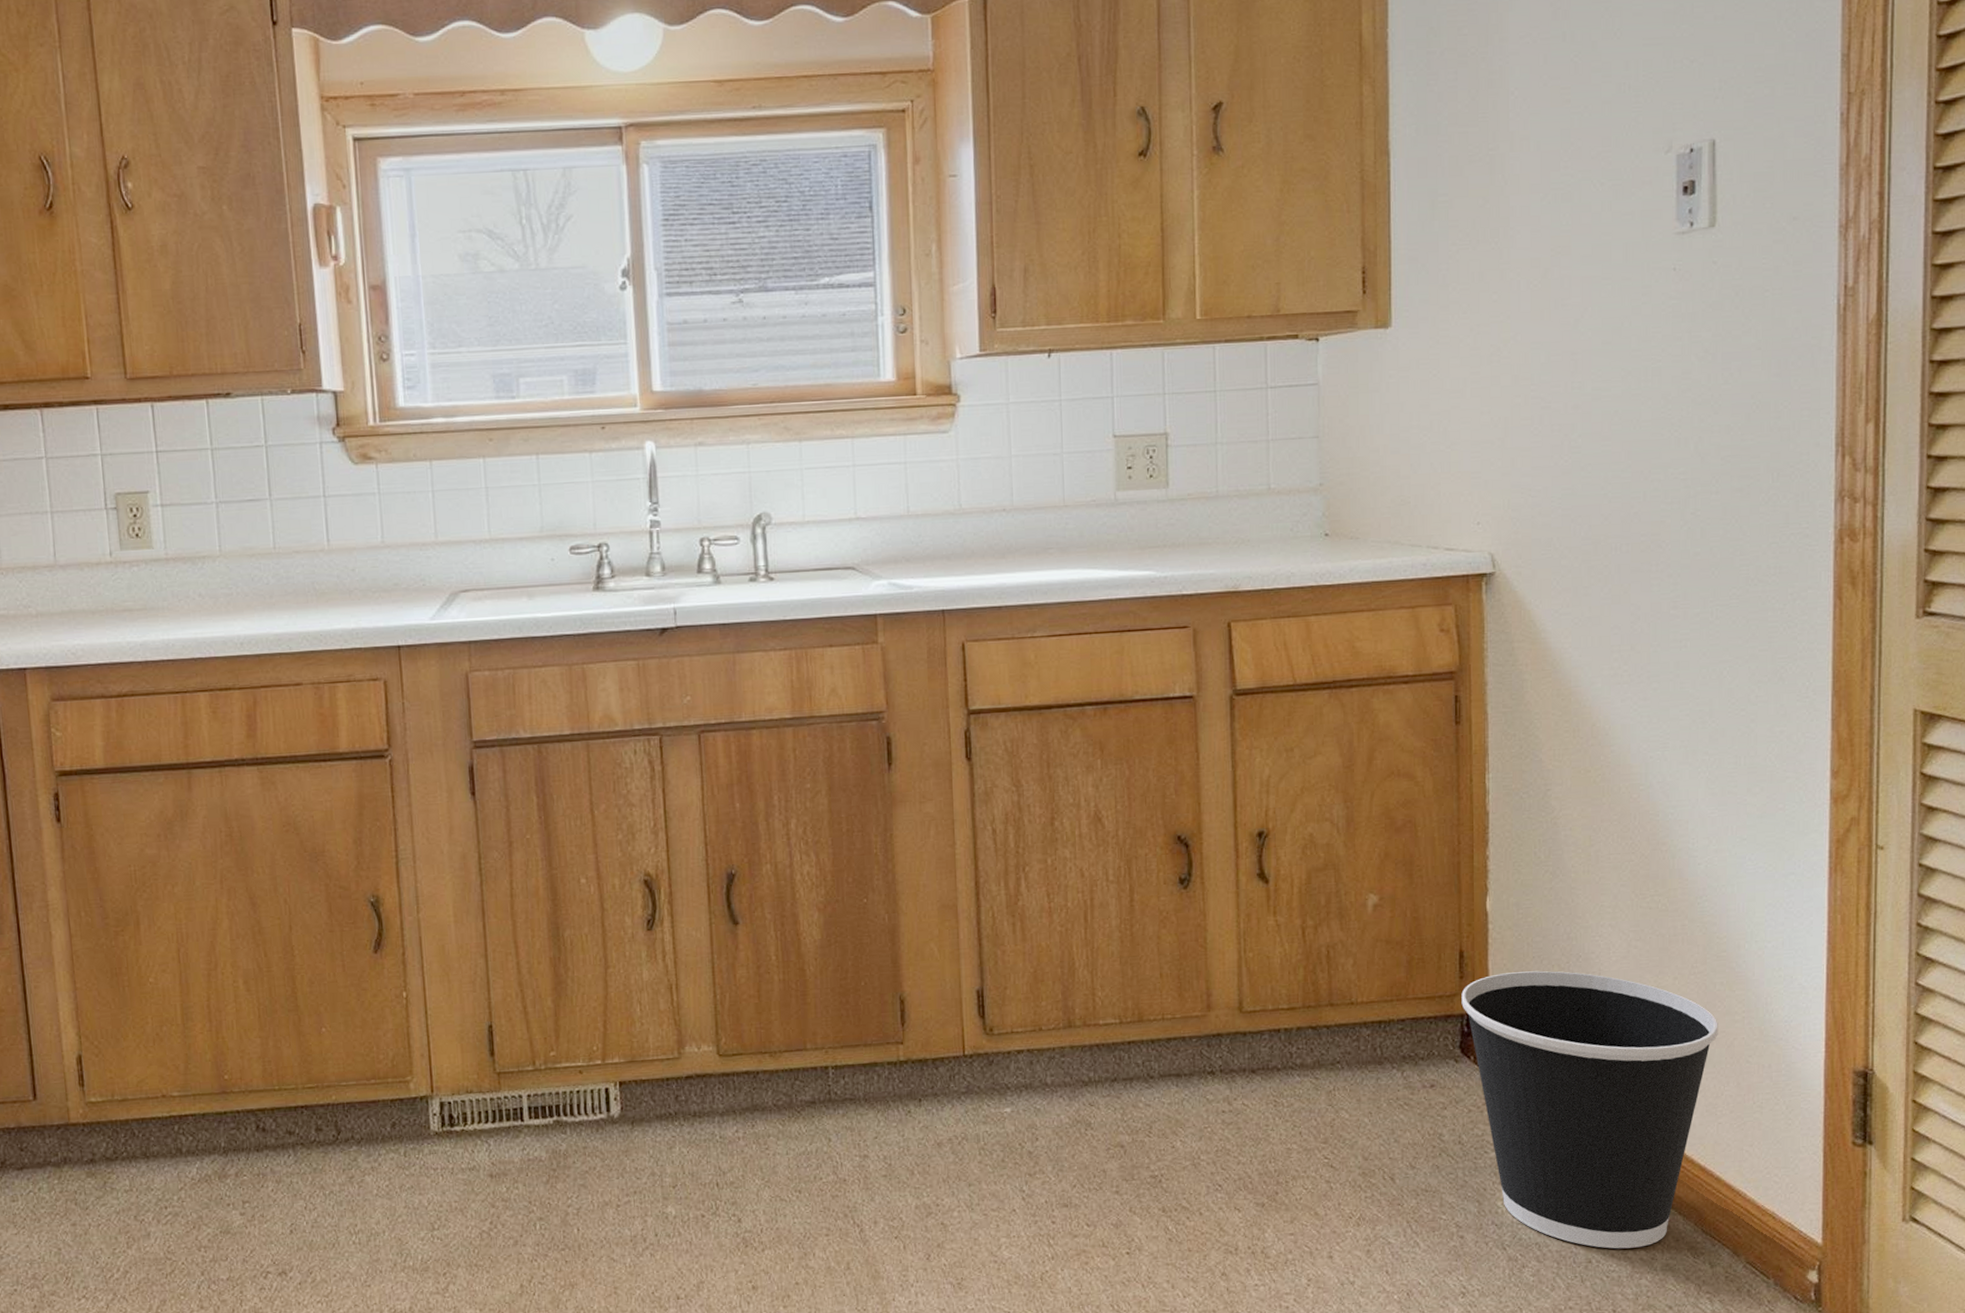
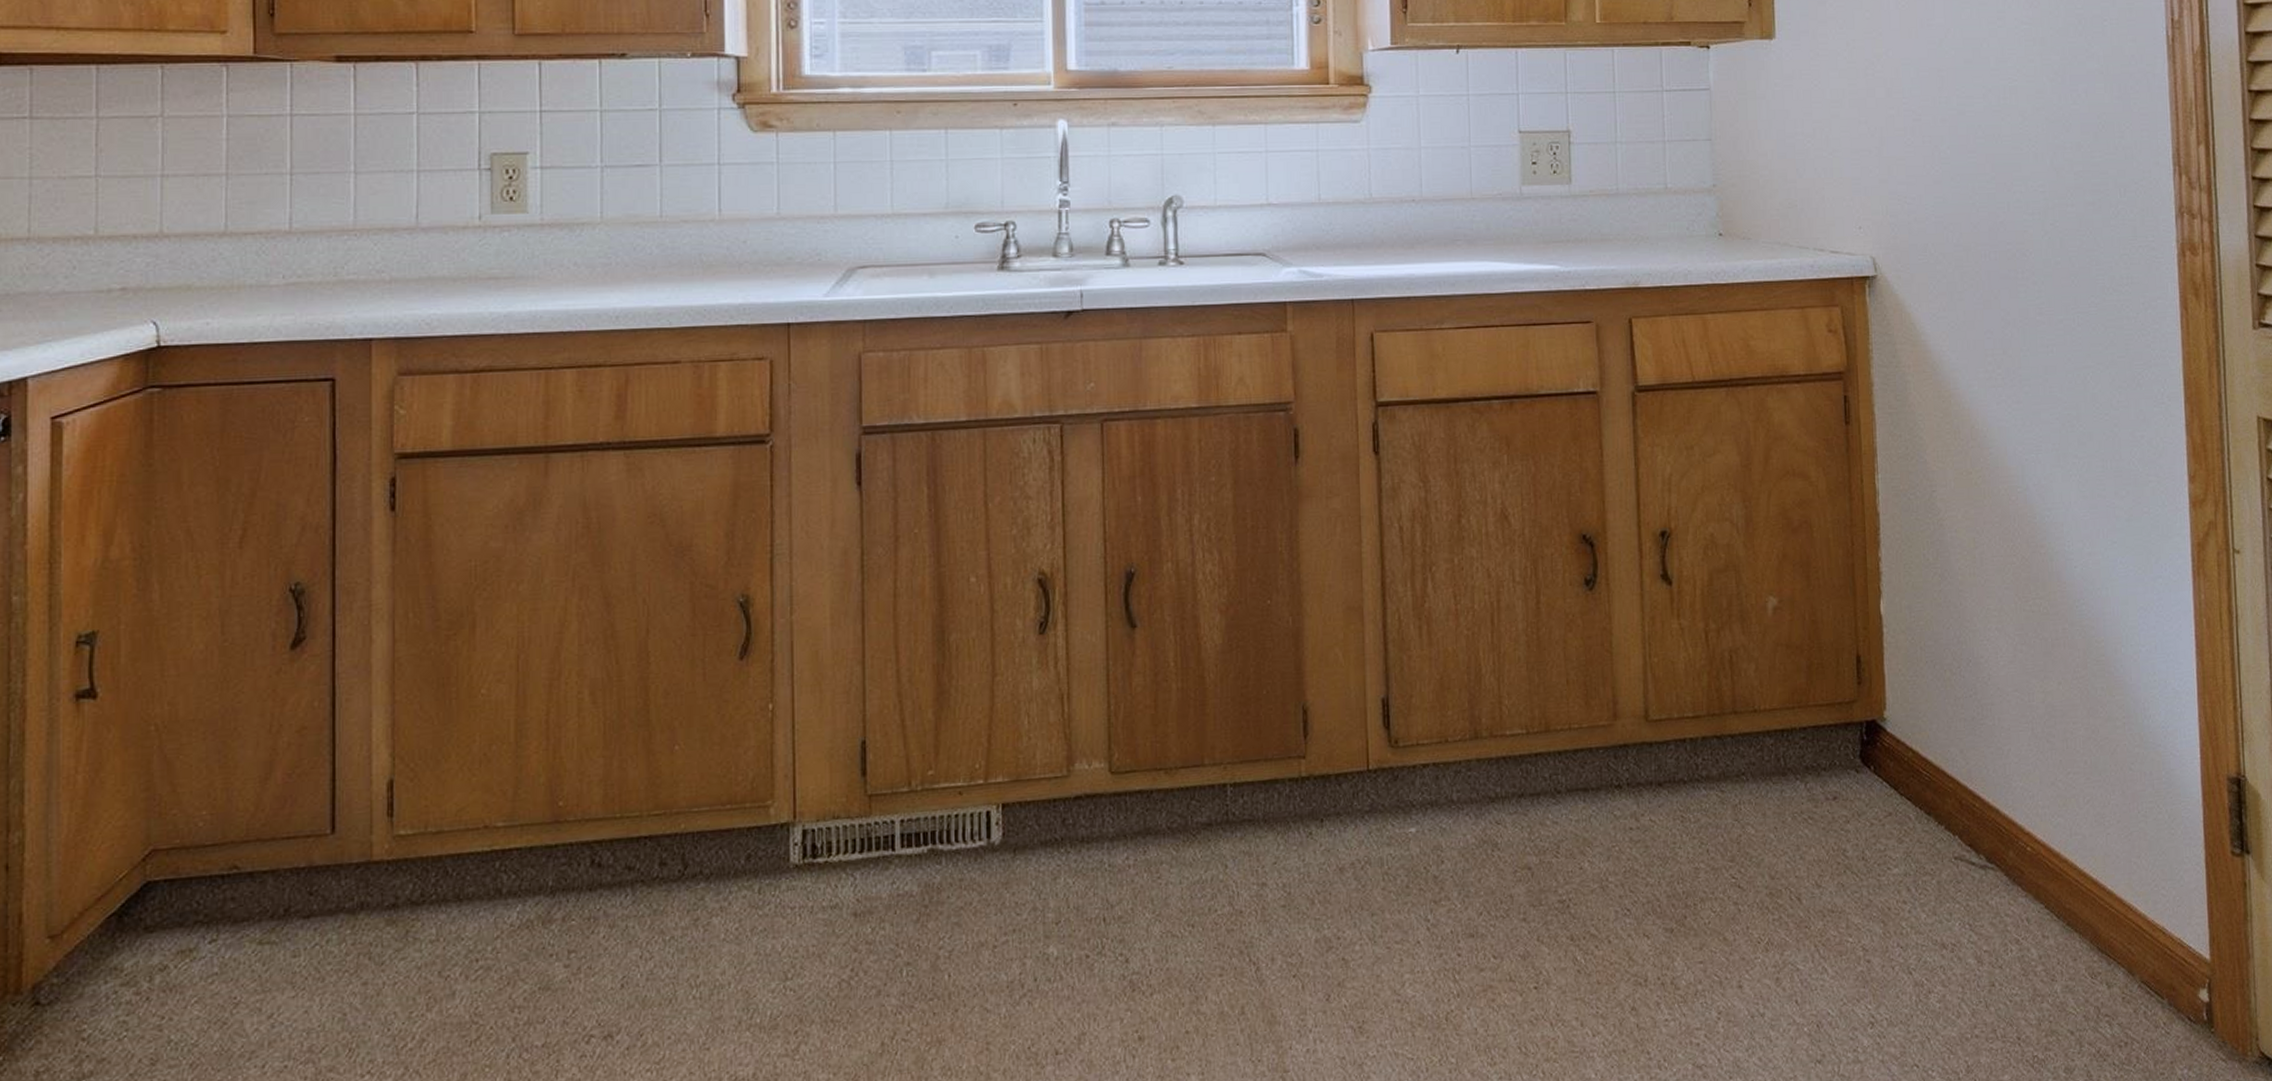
wastebasket: present [1461,971,1718,1249] -> none [1860,676,2102,971]

